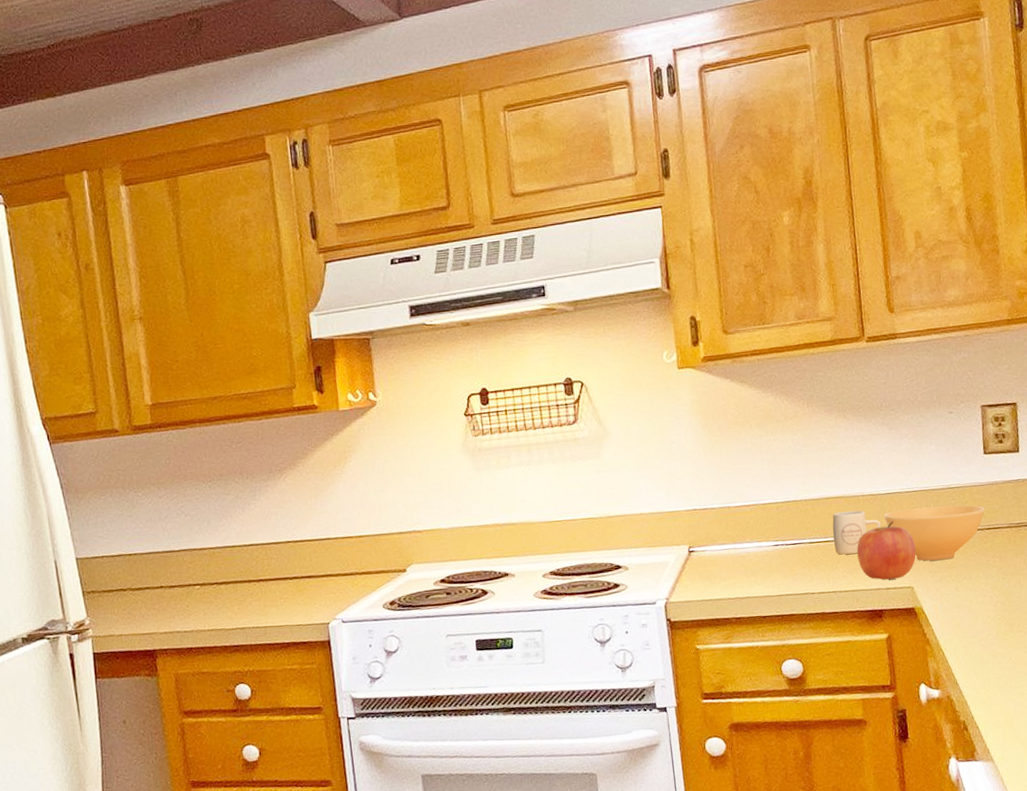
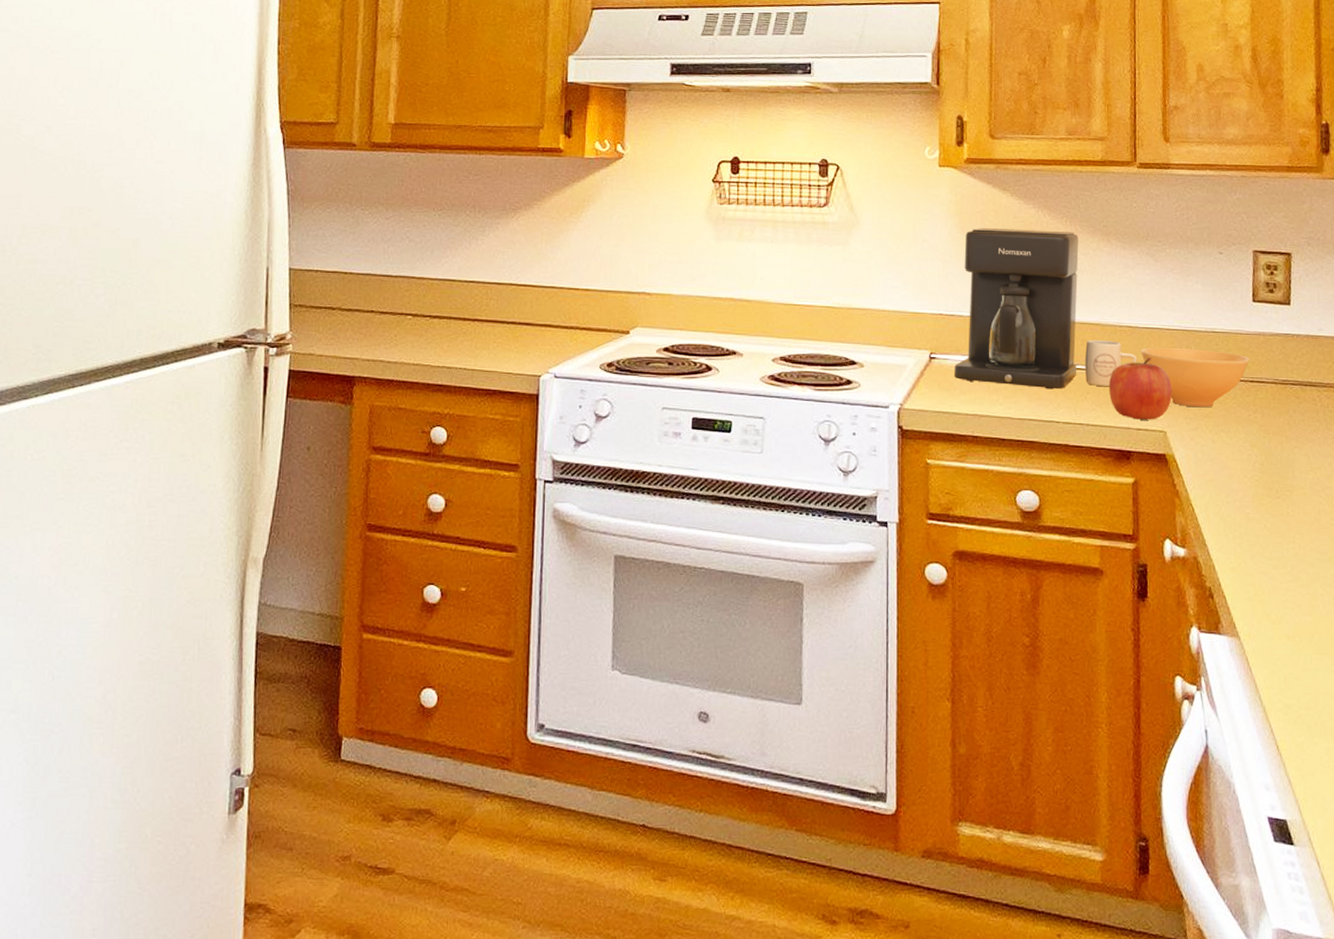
coffee maker: none [710,413,827,568] -> present [954,227,1079,390]

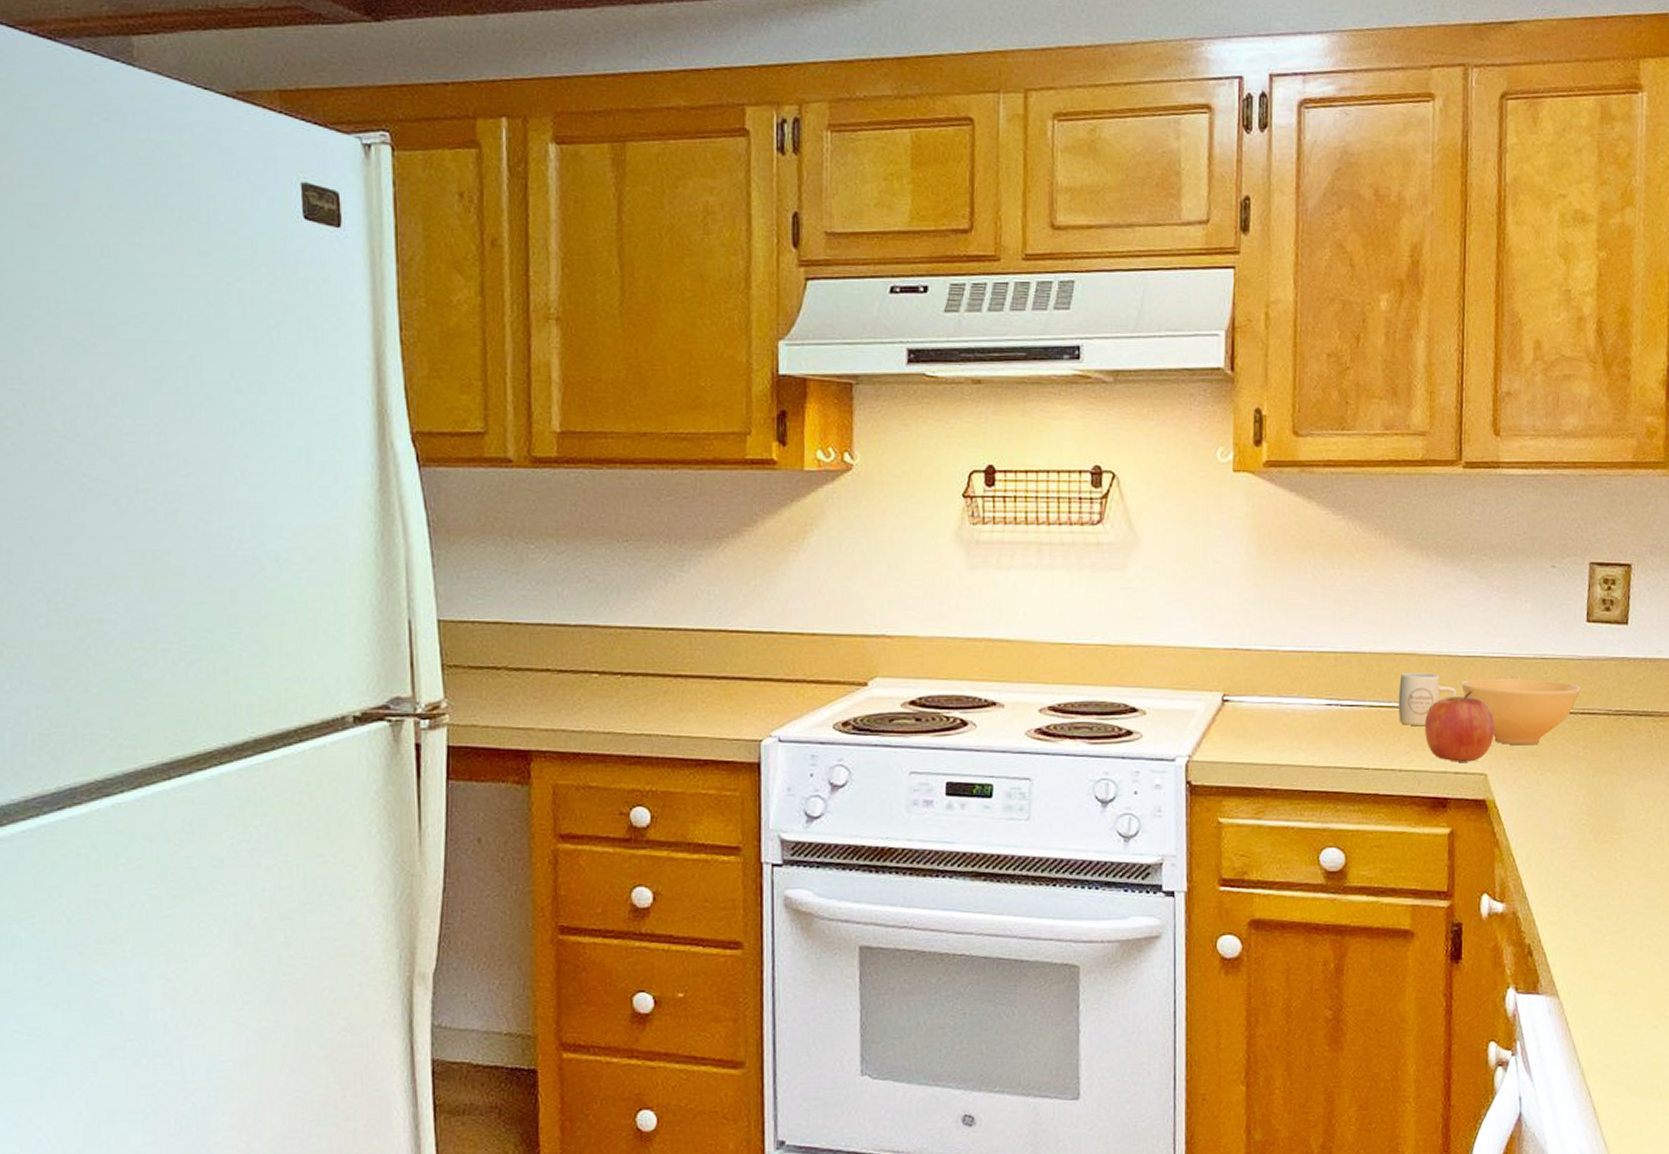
coffee maker: present [954,227,1079,390] -> none [1251,543,1394,732]

